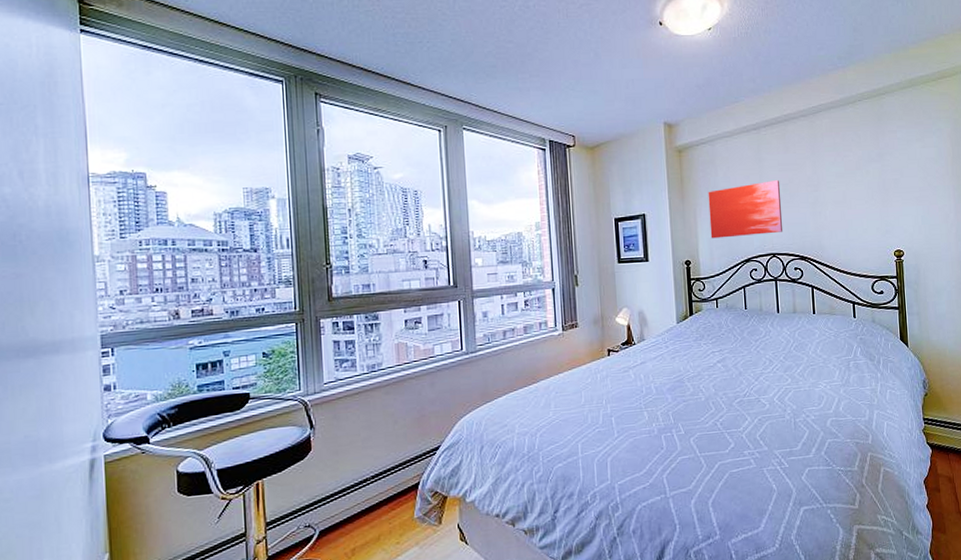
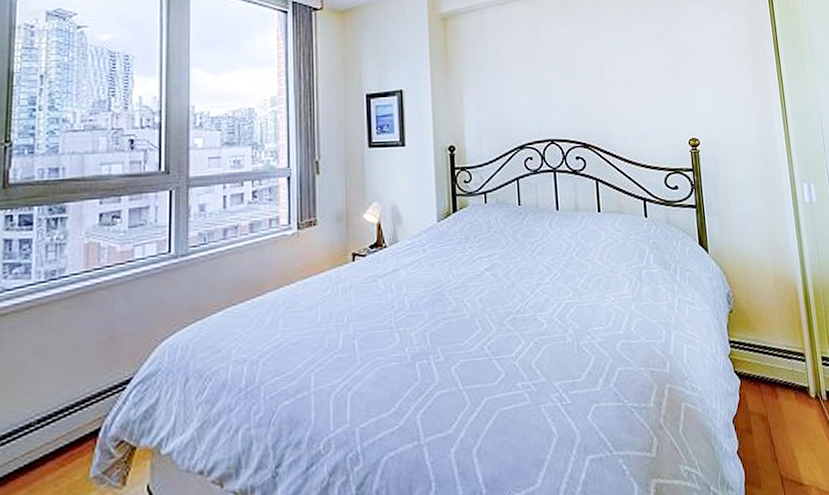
wall art: present [708,180,783,239] -> none [476,55,563,121]

